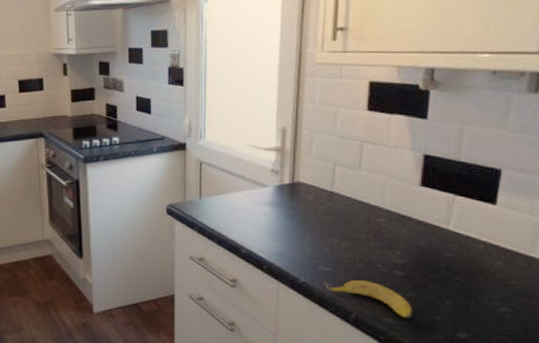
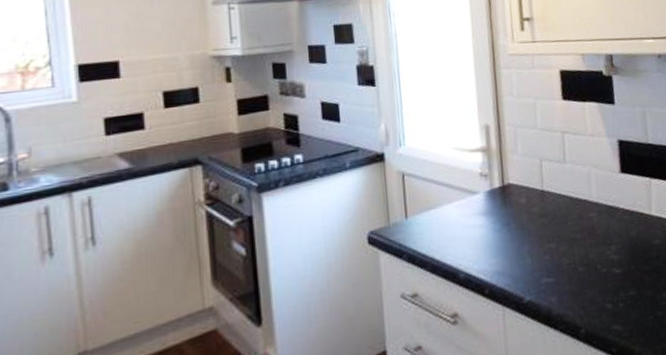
banana: present [324,279,412,319] -> none [549,285,637,322]

